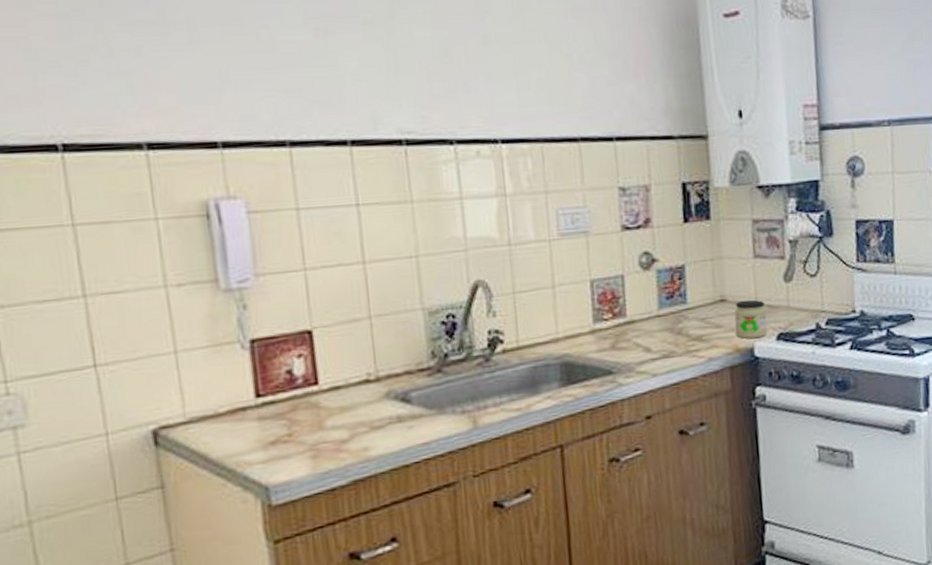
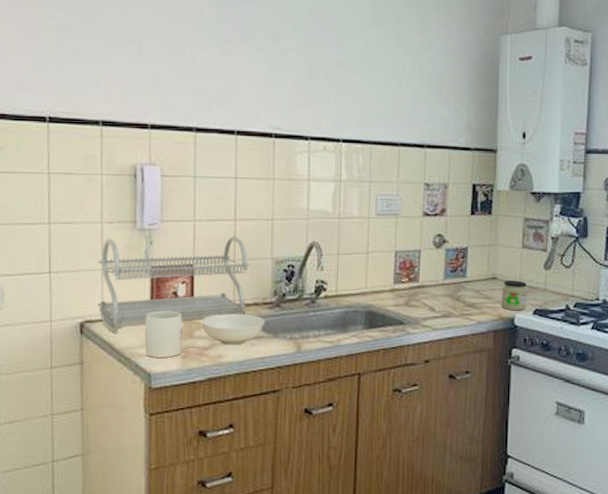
dish rack: none [167,284,396,440] -> present [96,236,250,334]
mug: none [250,396,310,464] -> present [144,311,183,358]
bowl: none [333,387,424,433] -> present [202,313,265,345]

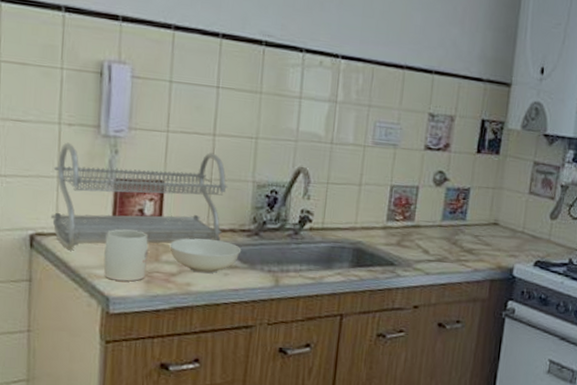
jar: present [501,280,527,311] -> none [500,227,530,261]

